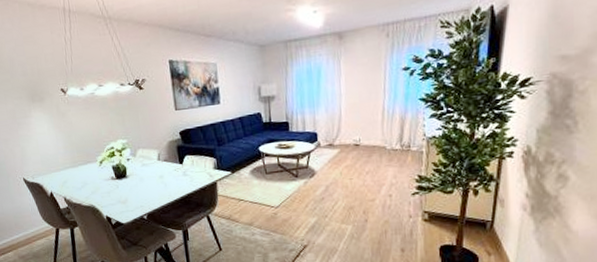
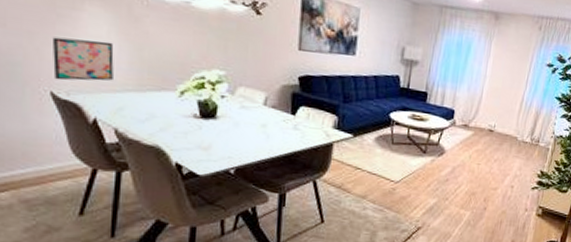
wall art: none [17,135,57,169] -> present [52,37,114,81]

